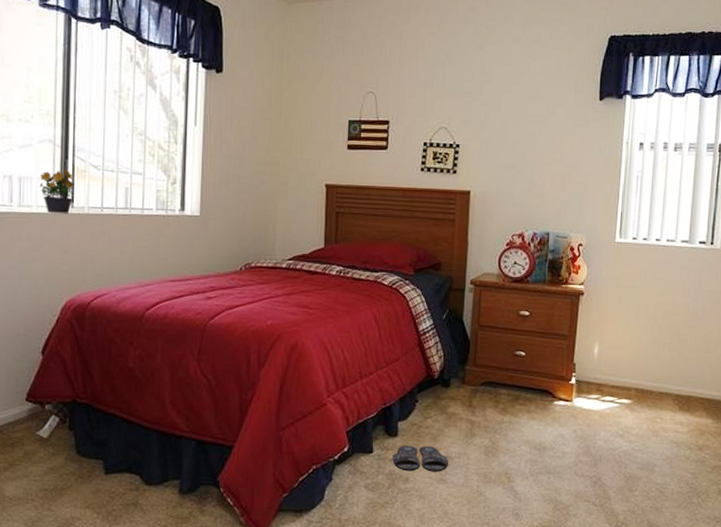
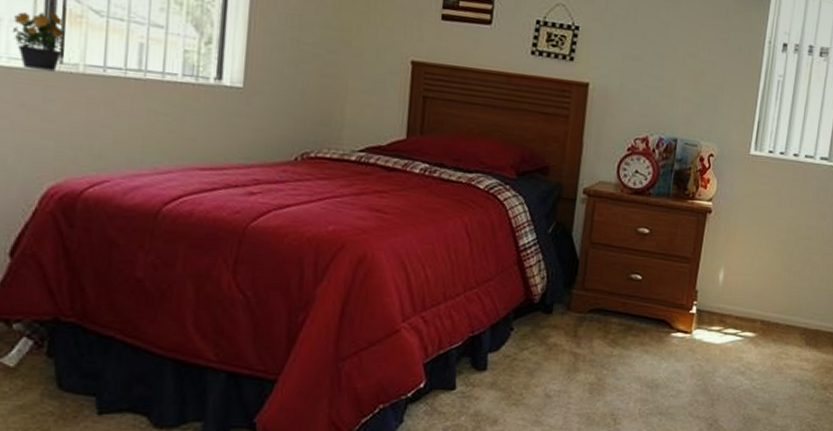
slippers: present [392,445,448,472] -> none [479,380,546,413]

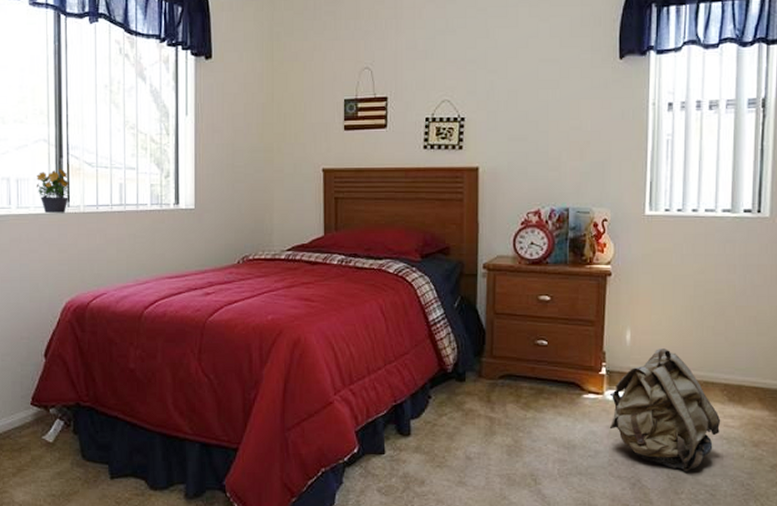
backpack: none [693,290,797,413] -> present [609,349,721,472]

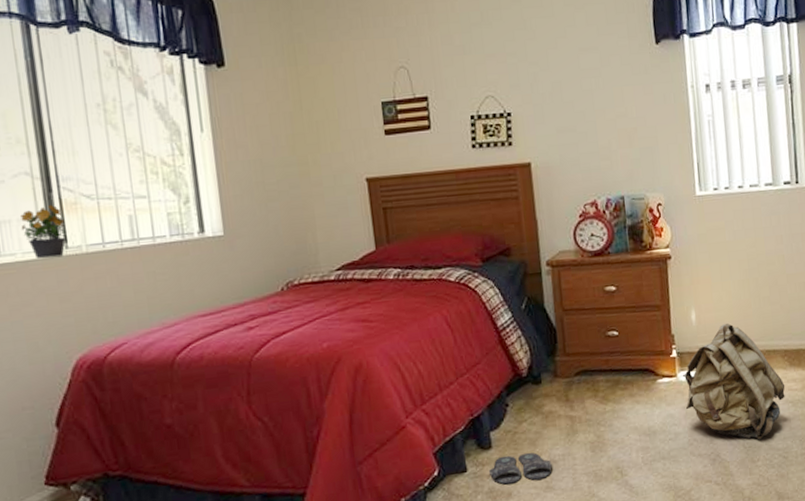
slippers: none [406,445,467,474] -> present [489,452,553,485]

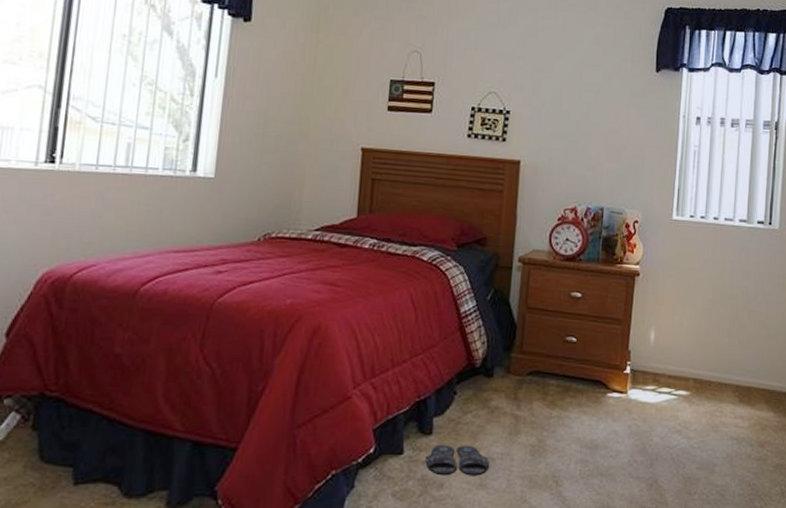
flowerpot: present [20,204,67,260] -> none [21,119,66,171]
backpack: present [682,323,785,440] -> none [630,349,732,473]

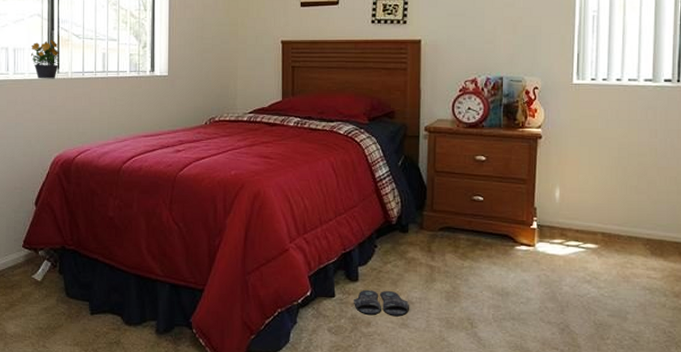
flowerpot: none [21,119,66,171] -> present [30,39,59,79]

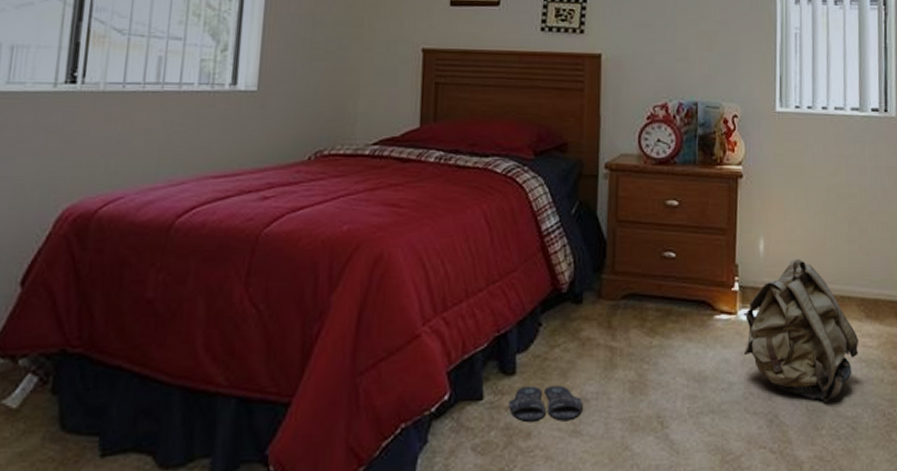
flowerpot: present [30,39,59,79] -> none [38,34,88,93]
backpack: none [540,205,644,320] -> present [743,259,859,403]

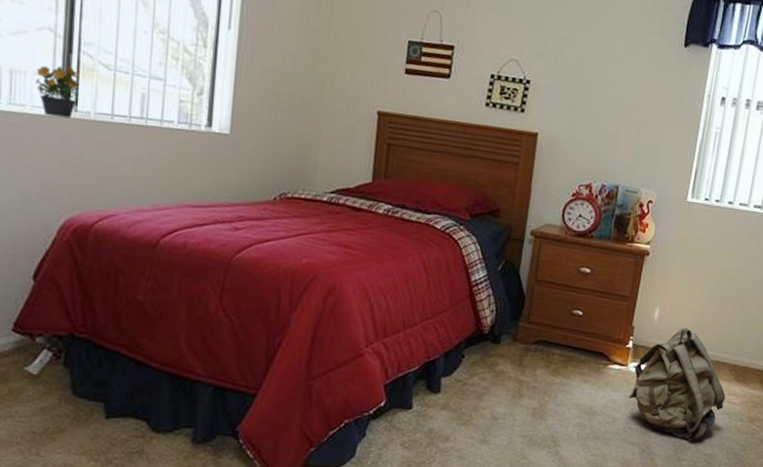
flowerpot: none [38,34,88,93] -> present [35,65,79,119]
slippers: present [509,385,582,422] -> none [432,402,493,432]

